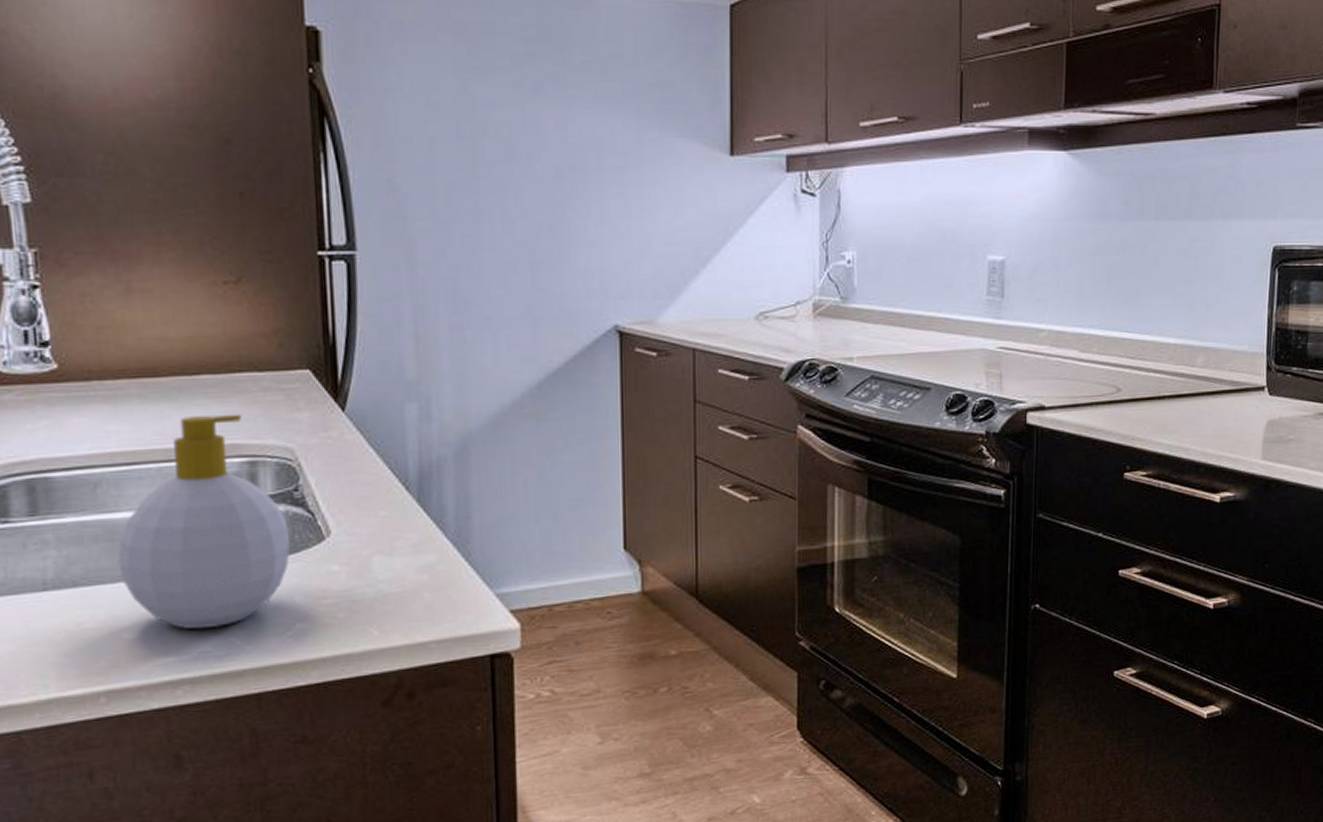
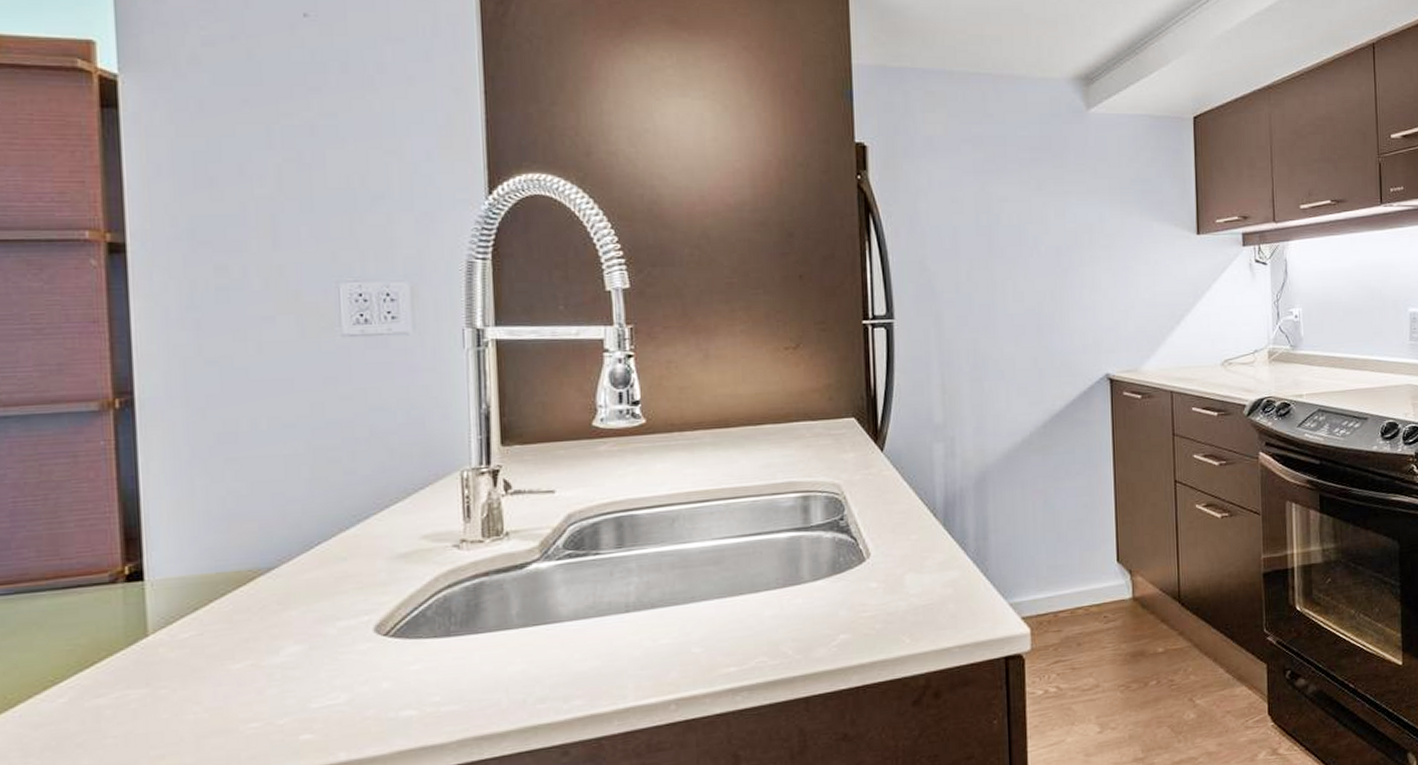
soap bottle: present [117,413,291,630] -> none [690,456,837,642]

